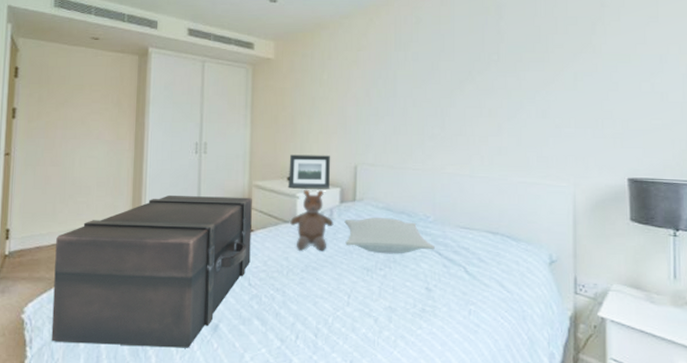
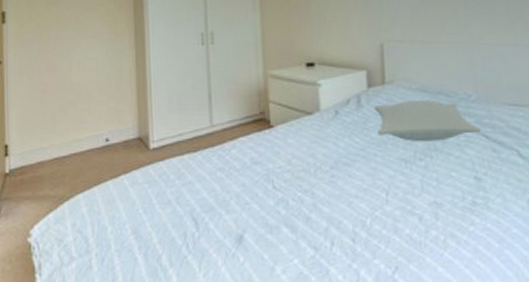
suitcase: present [51,194,252,348] -> none [59,89,273,266]
picture frame: present [289,155,331,189] -> none [306,34,354,76]
teddy bear: present [289,189,334,250] -> none [312,74,363,144]

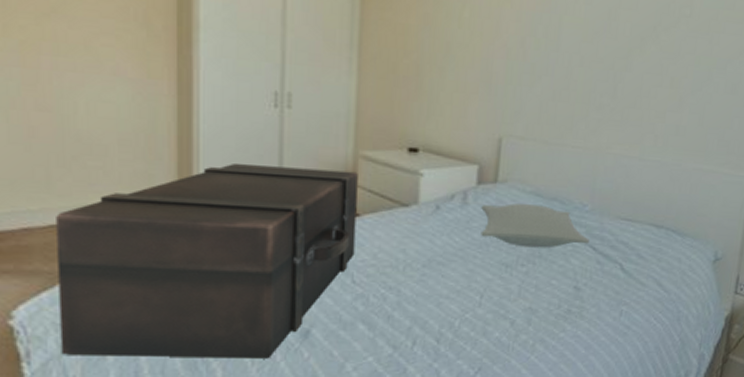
suitcase: none [59,89,273,266] -> present [56,162,358,359]

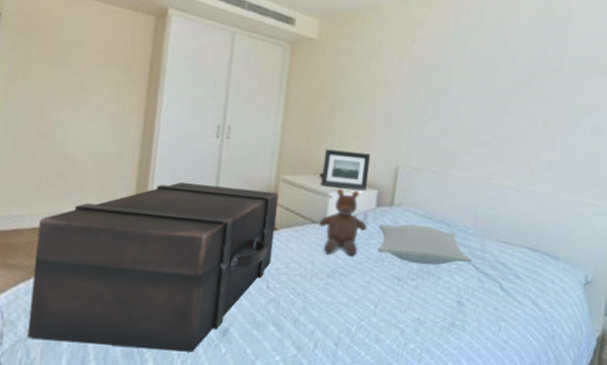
teddy bear: none [408,164,467,242] -> present [318,188,367,256]
picture frame: none [409,118,469,166] -> present [321,149,371,191]

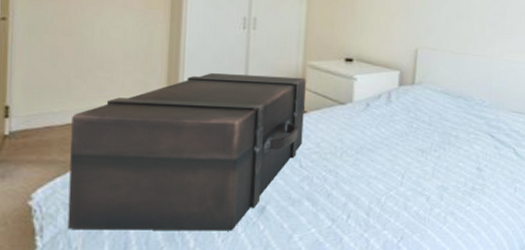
teddy bear: present [318,188,367,256] -> none [345,71,391,132]
picture frame: present [321,149,371,191] -> none [346,35,392,72]
pillow: present [377,224,472,265] -> none [402,101,488,137]

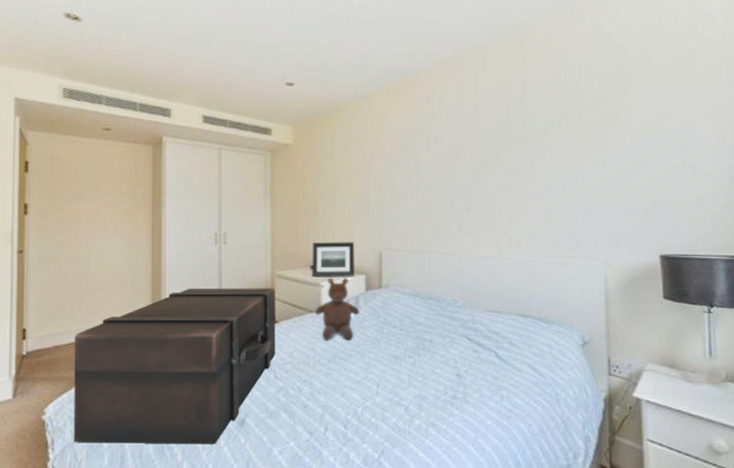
teddy bear: none [345,71,391,132] -> present [314,277,360,340]
picture frame: none [346,35,392,72] -> present [312,242,355,277]

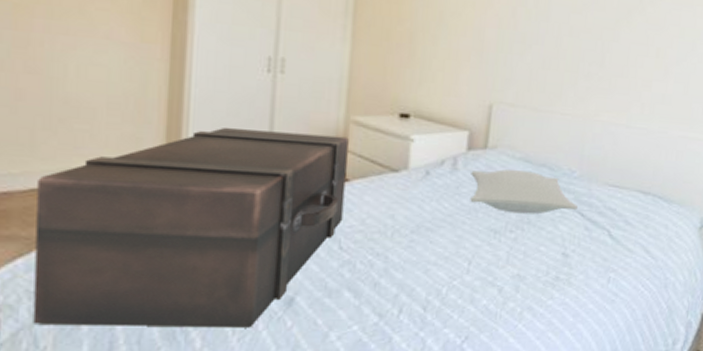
picture frame: present [312,242,355,277] -> none [400,84,460,132]
teddy bear: present [314,277,360,340] -> none [398,130,457,207]
pillow: none [371,304,464,341] -> present [470,169,578,215]

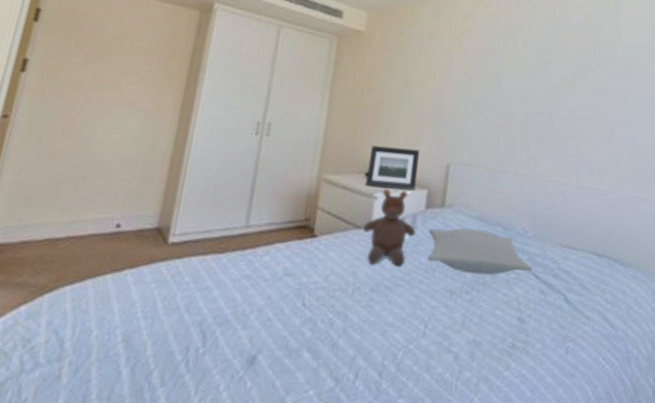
suitcase: present [33,127,349,328] -> none [21,184,320,388]
teddy bear: none [398,130,457,207] -> present [362,188,416,265]
picture frame: none [400,84,460,132] -> present [366,145,420,191]

